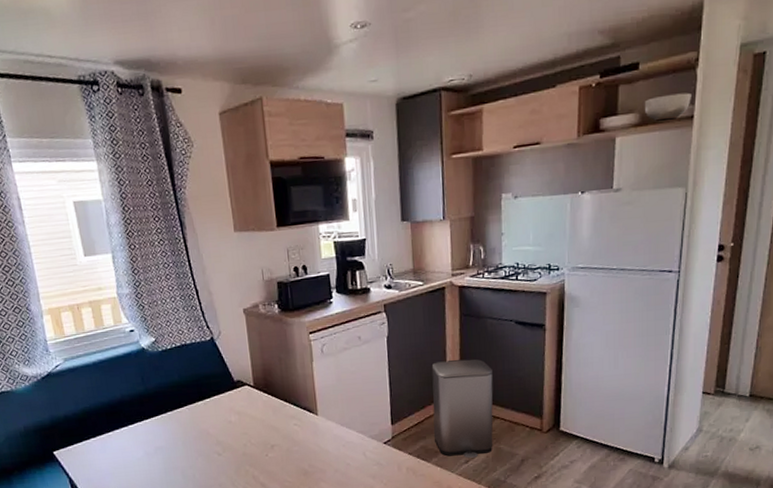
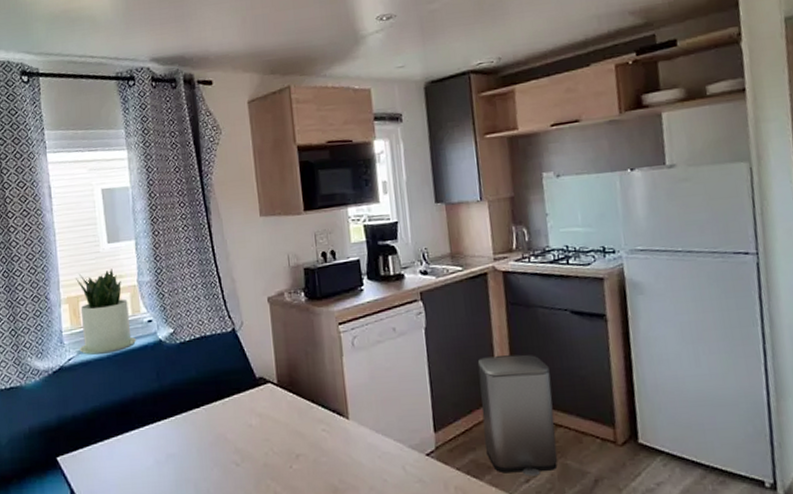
planter: none [55,281,121,363] -> present [76,269,137,356]
bowl: present [644,92,691,123] -> none [687,66,740,97]

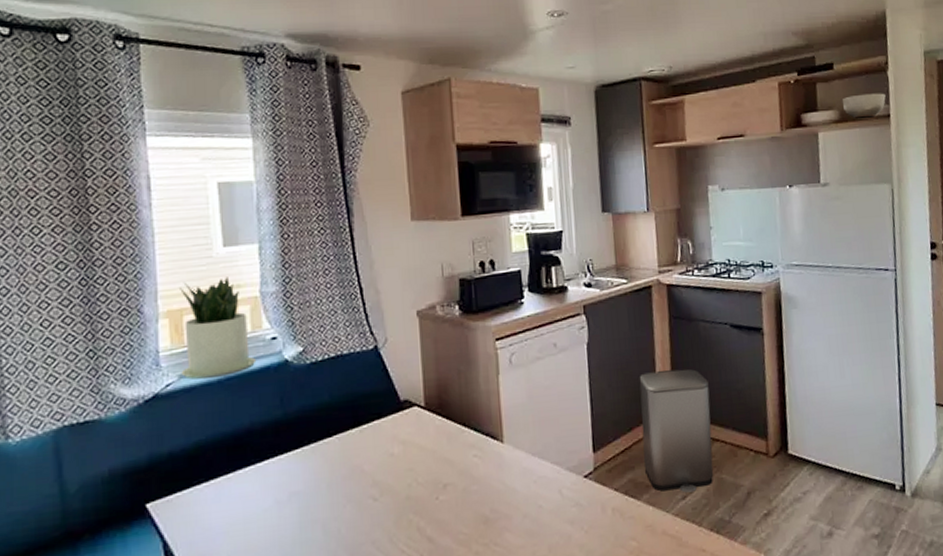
bowl: none [687,66,740,97] -> present [841,93,886,120]

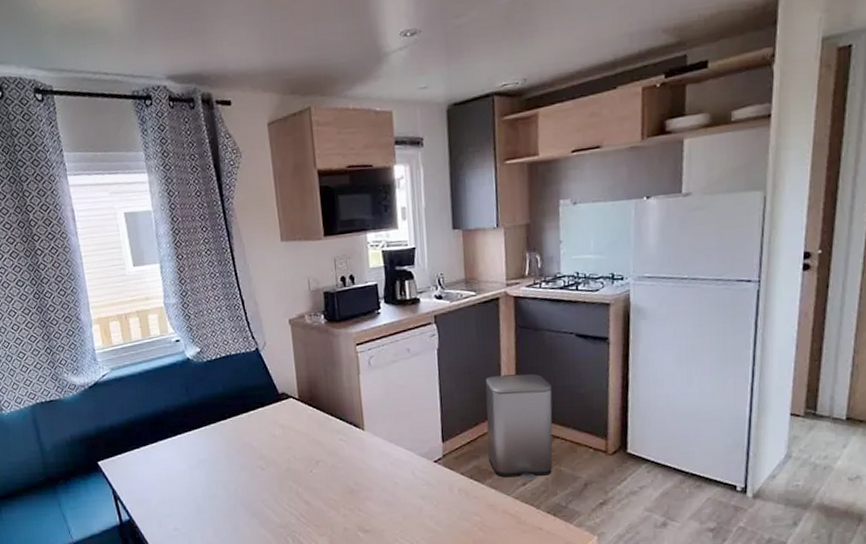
planter: present [180,277,257,380] -> none [104,291,166,372]
bowl: present [841,93,886,120] -> none [714,90,768,123]

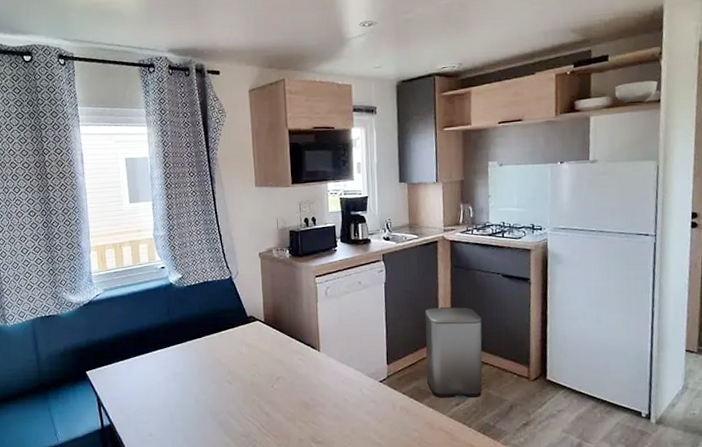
bowl: none [714,90,768,123] -> present [614,80,658,105]

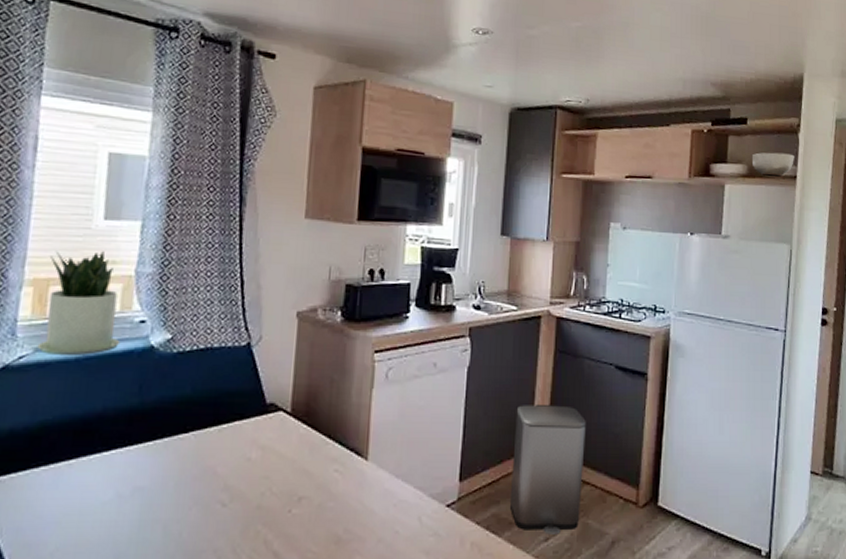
planter: none [103,224,152,293] -> present [37,251,121,357]

